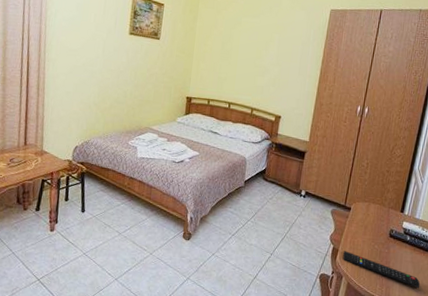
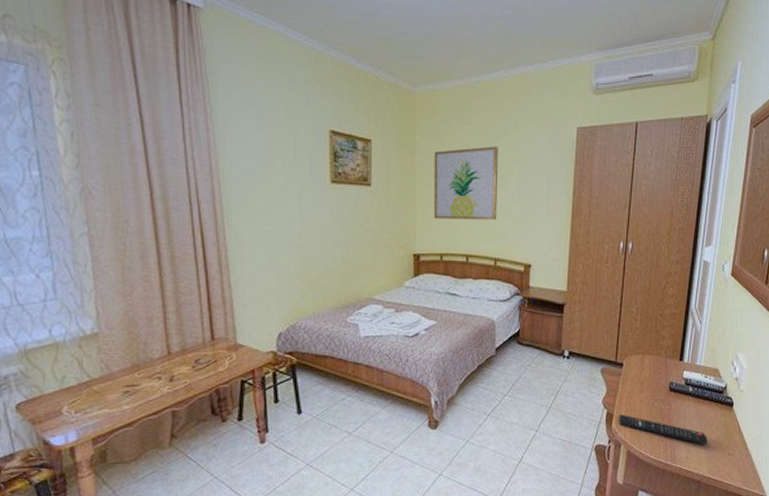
wall art: none [206,17,264,77] -> present [434,146,498,220]

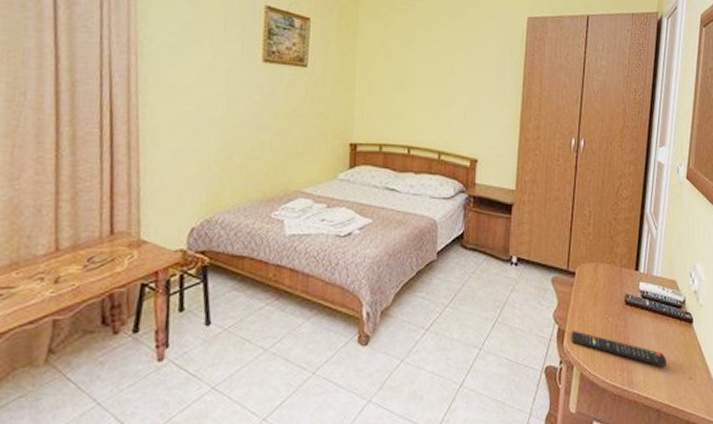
wall art: present [434,146,498,220] -> none [375,31,446,110]

